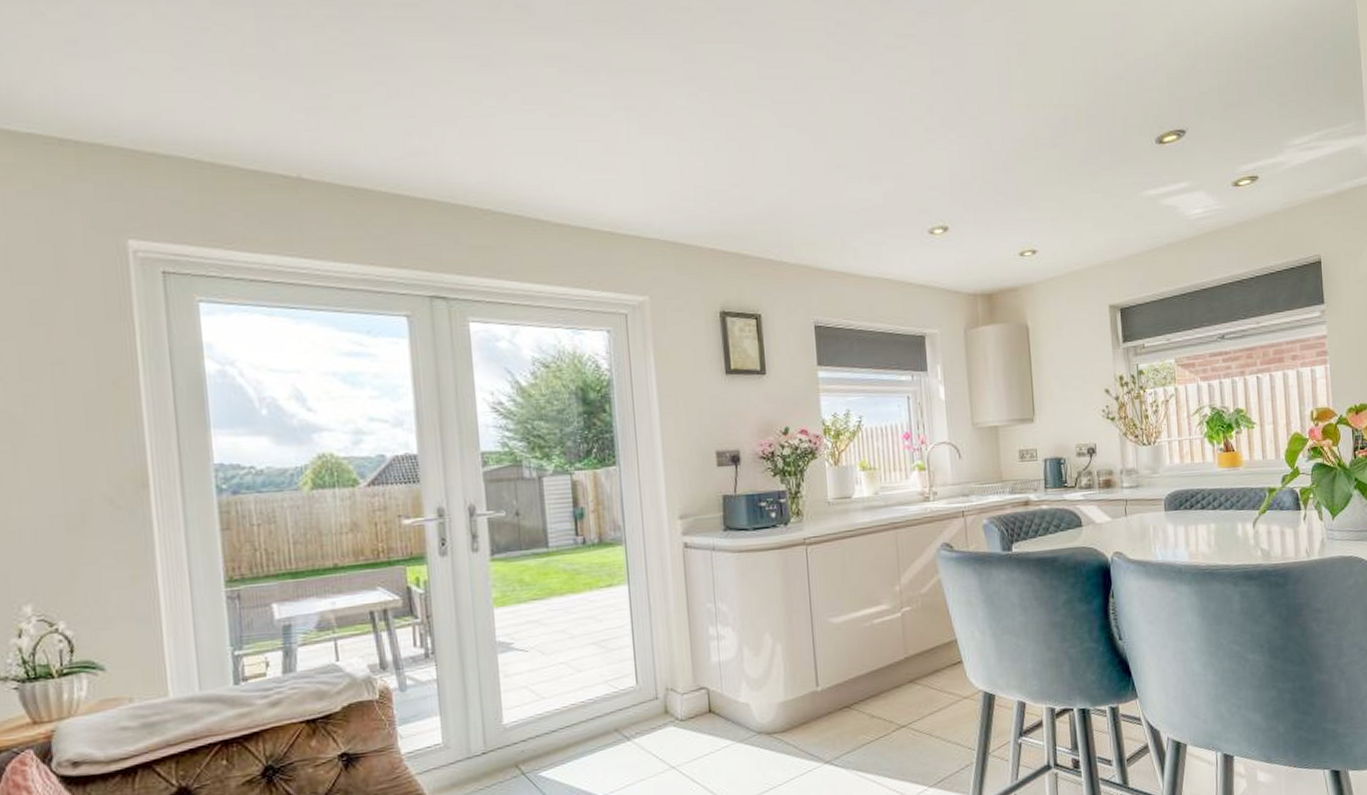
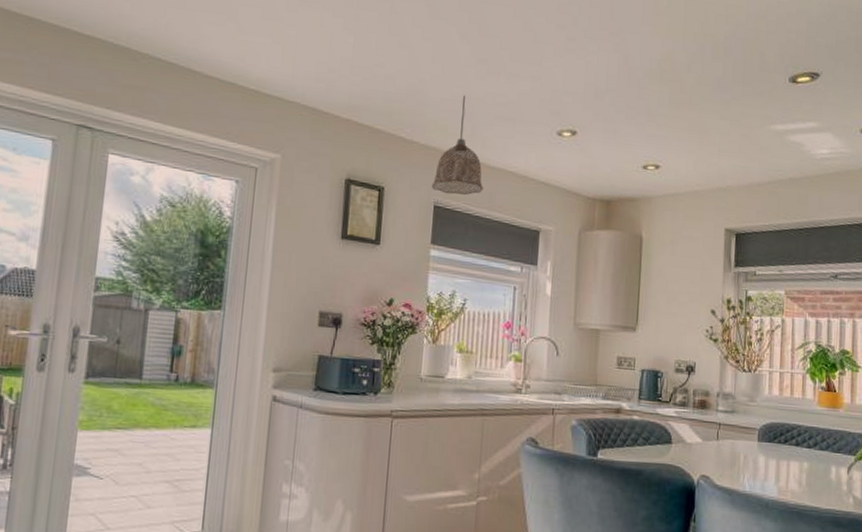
pendant lamp: none [808,205,862,312] -> present [431,95,483,195]

